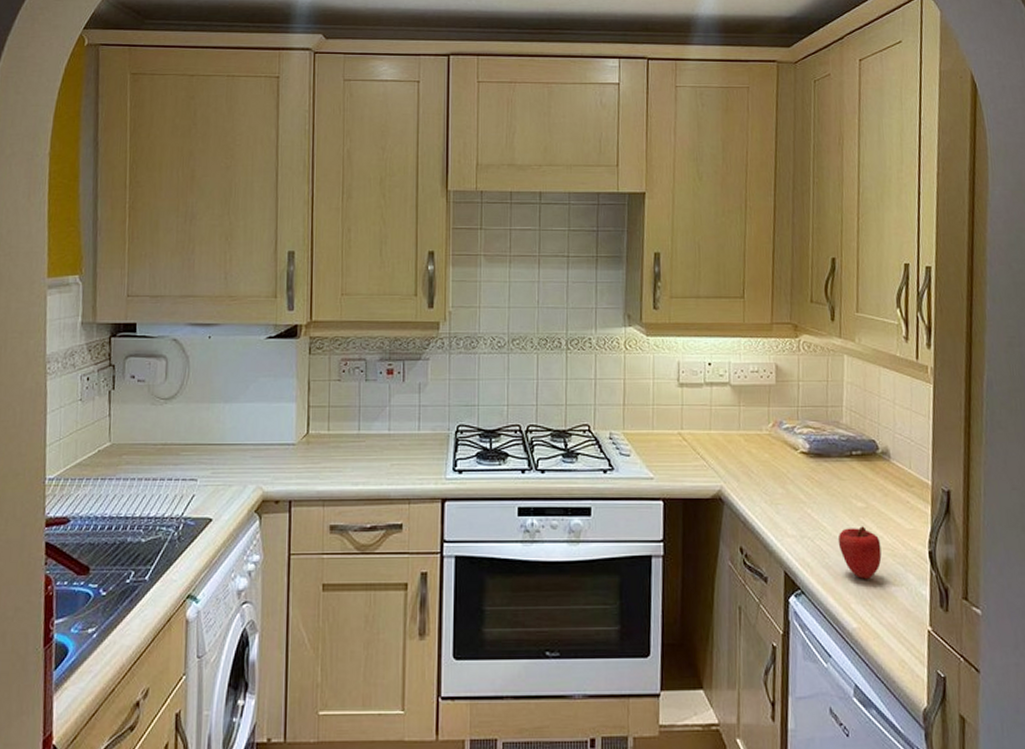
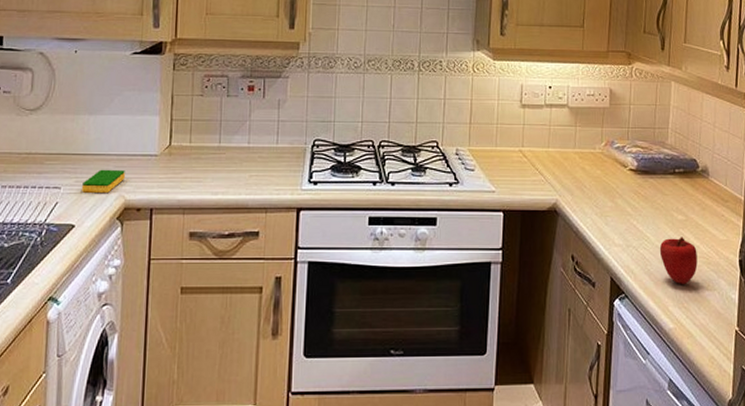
dish sponge: none [219,459,262,484] -> present [82,169,125,193]

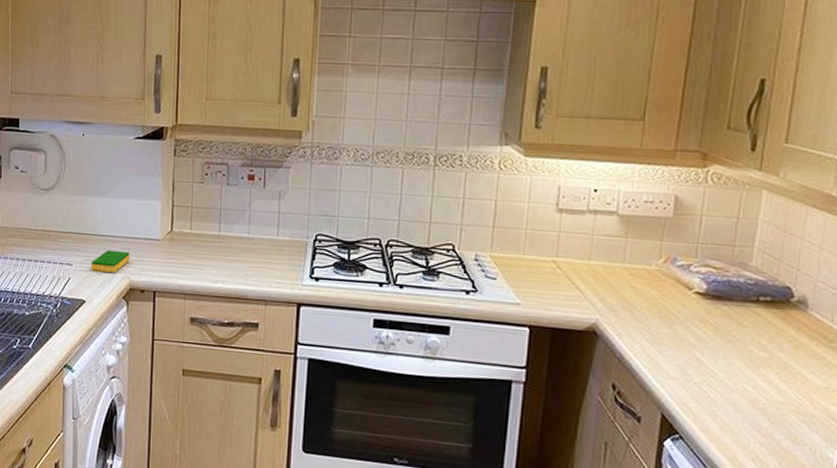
apple: present [659,237,698,284] -> none [729,377,783,433]

